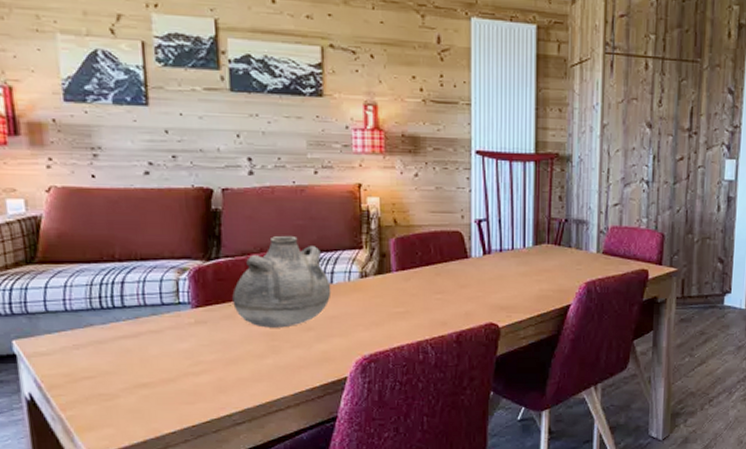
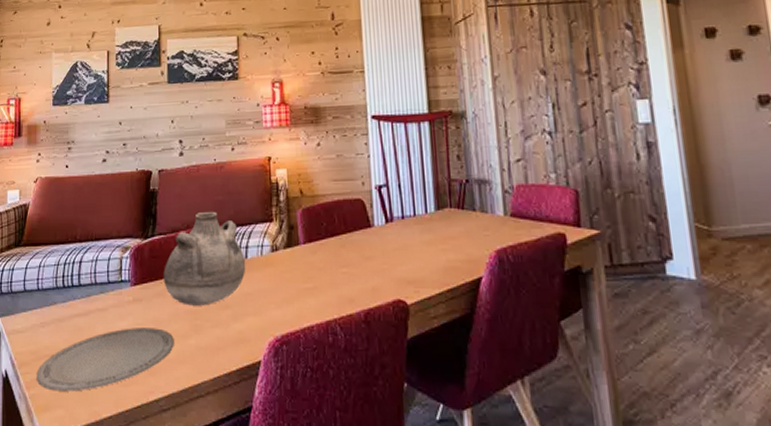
plate: none [73,349,248,411] -> present [36,328,174,392]

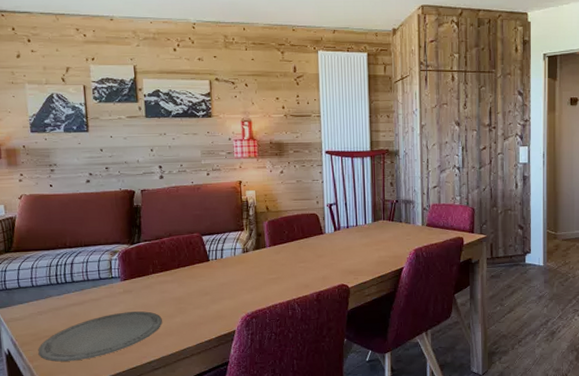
vase: present [163,211,246,306] -> none [150,223,222,294]

